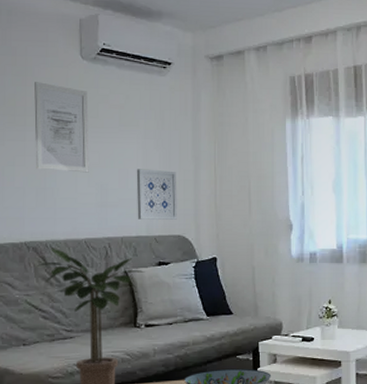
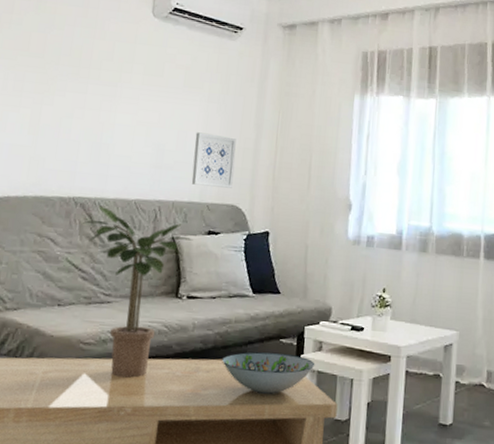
wall art: present [34,82,89,173] -> none [94,35,155,132]

